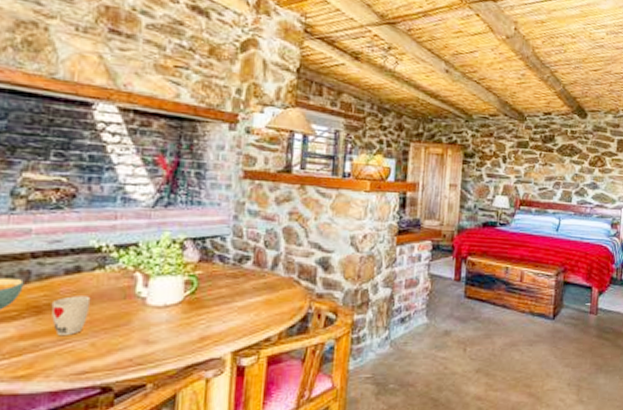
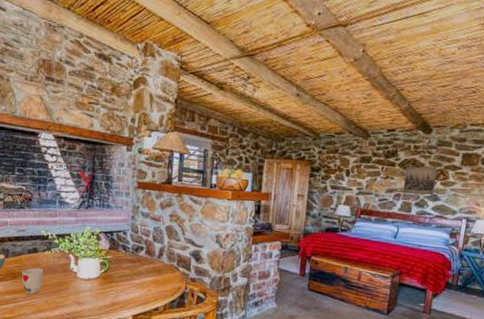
wall art: none [562,152,595,183] -> present [402,166,437,195]

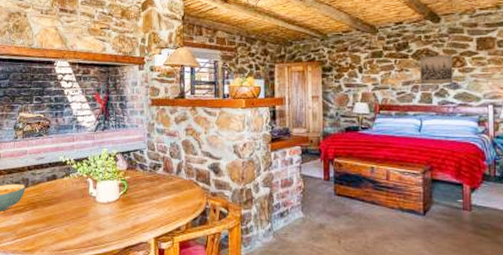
cup: present [21,268,44,295] -> none [41,196,63,224]

